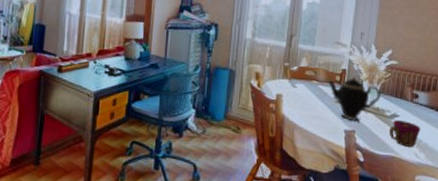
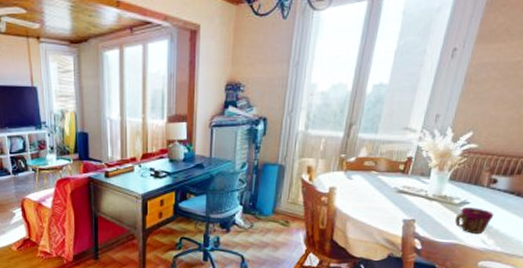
teapot: present [326,75,381,122] -> none [387,163,452,211]

